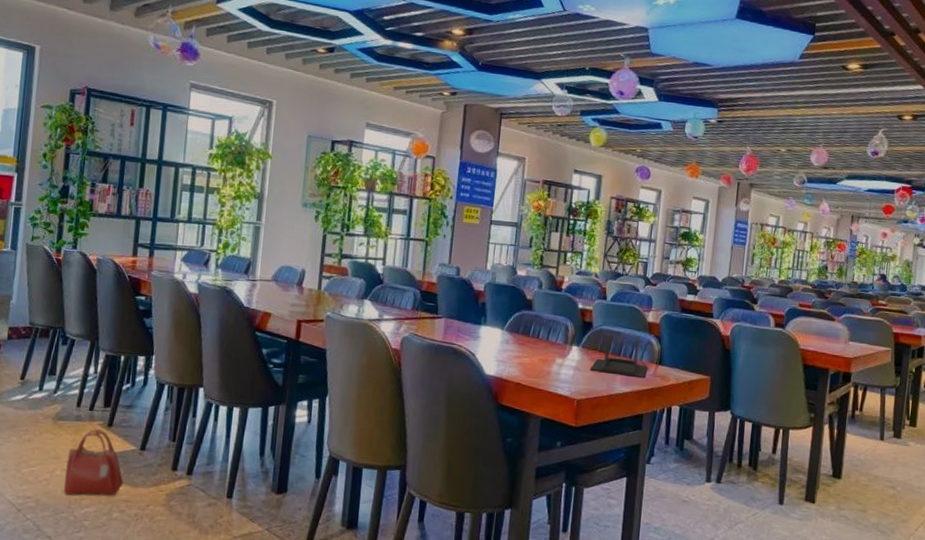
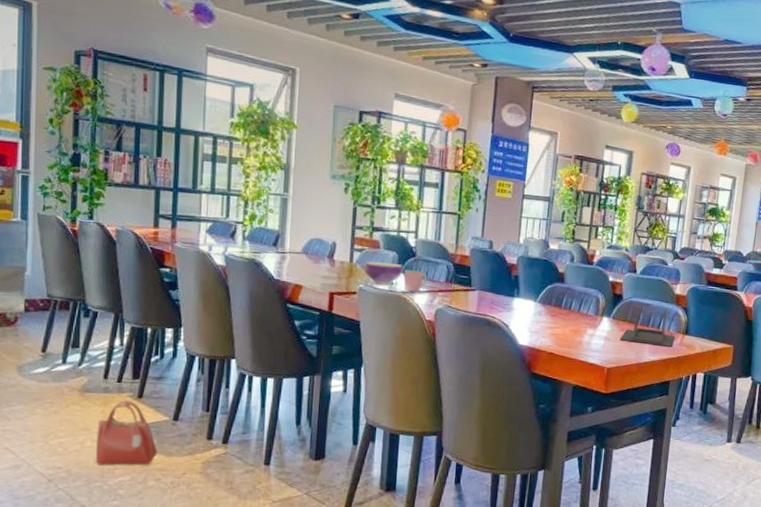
bowl: none [332,288,370,313] -> present [364,261,403,285]
cup: none [370,297,394,320] -> present [403,270,428,292]

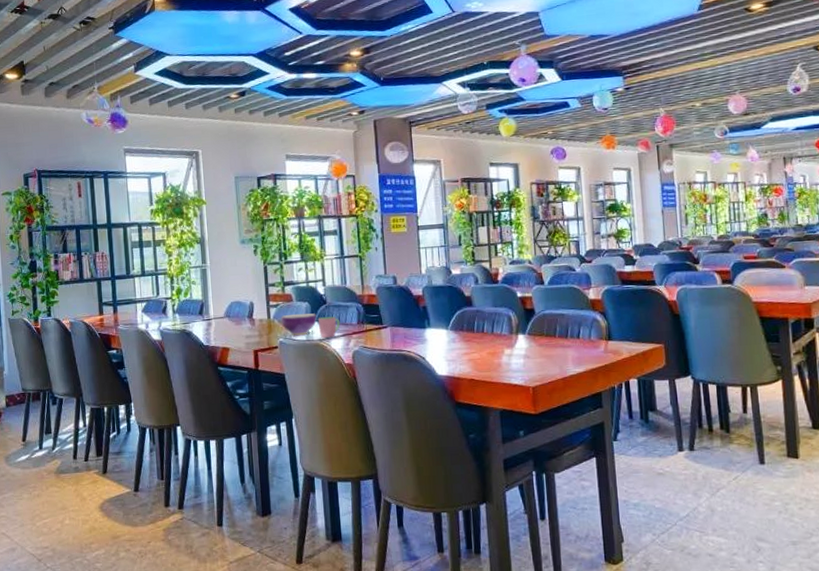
handbag: present [95,401,158,465] -> none [72,478,125,541]
napkin holder: present [620,305,674,348] -> none [540,316,598,357]

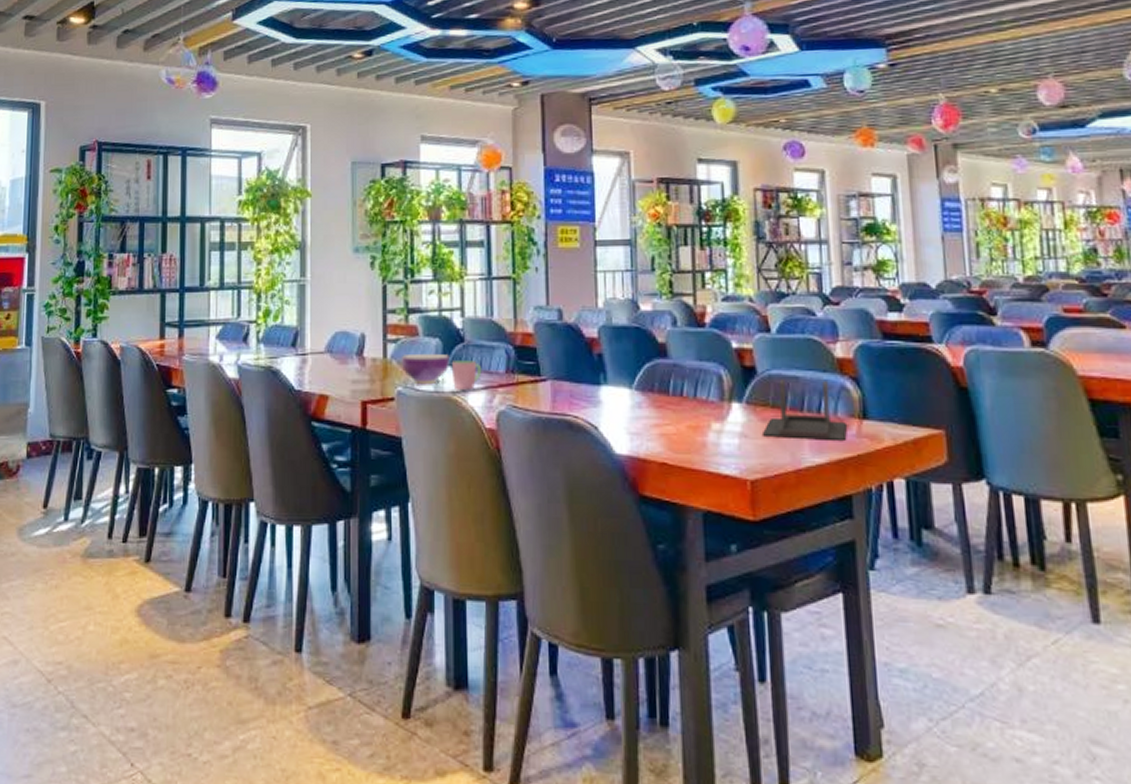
napkin holder: none [540,316,598,357] -> present [763,379,847,442]

